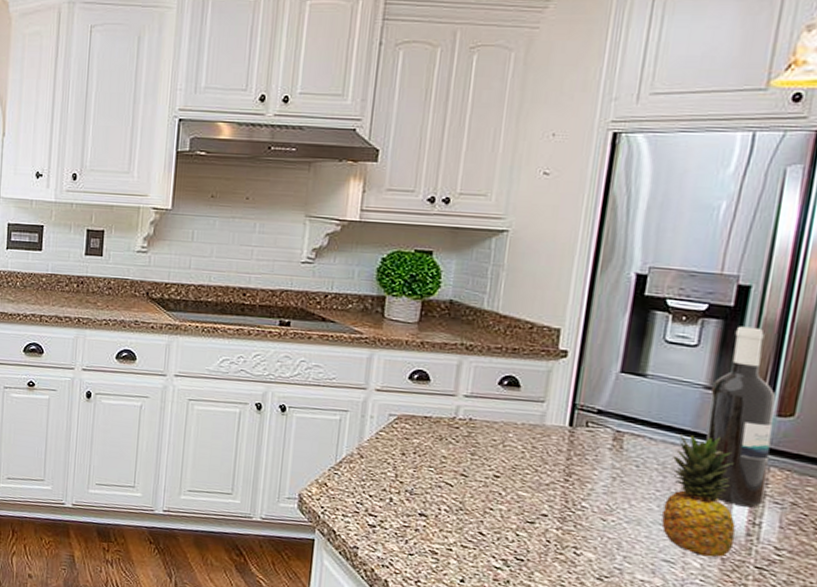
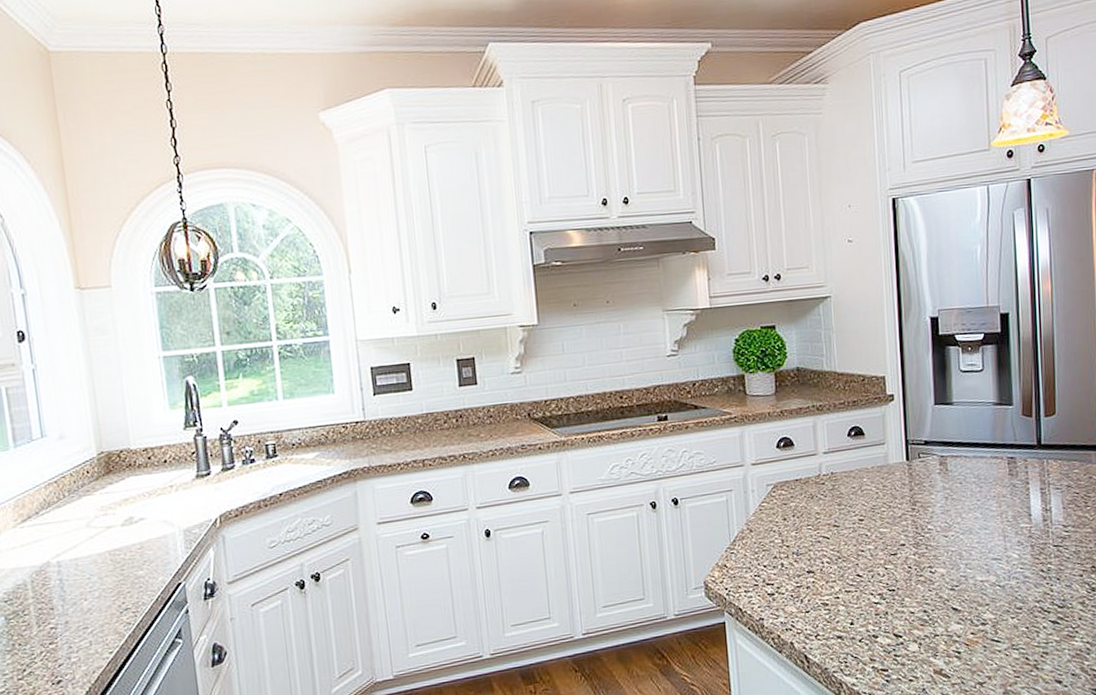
fruit: present [661,435,736,558] -> none [984,444,1037,548]
wine bottle: present [705,326,776,508] -> none [998,346,1049,498]

